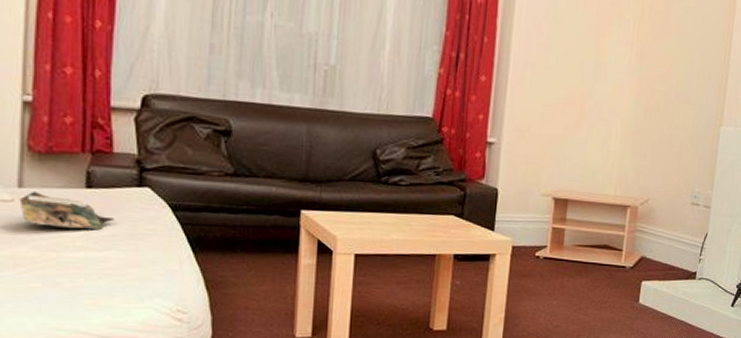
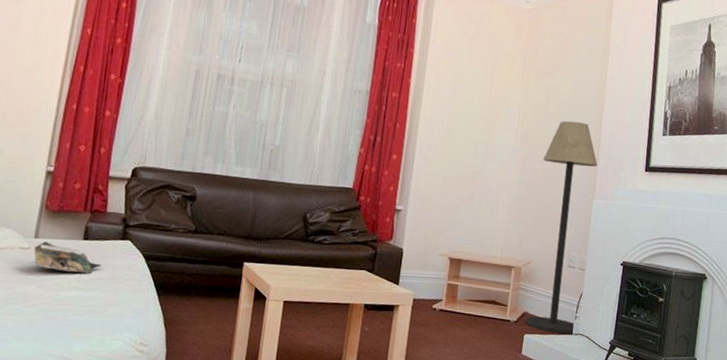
floor lamp: none [643,33,727,279] -> present [525,121,598,334]

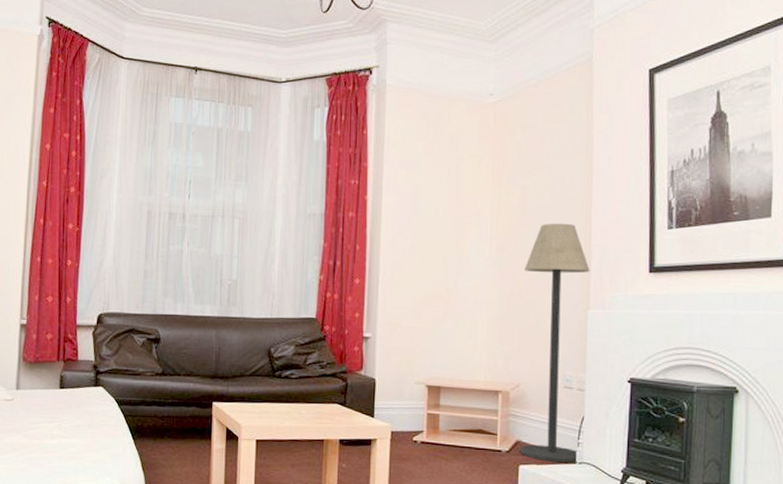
magazine: present [34,241,102,273] -> none [17,392,79,421]

